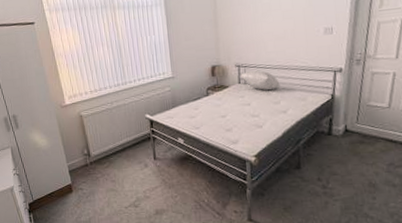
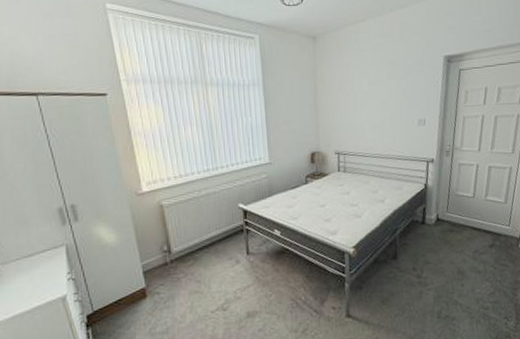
pillow: present [241,71,280,90] -> none [340,159,378,179]

